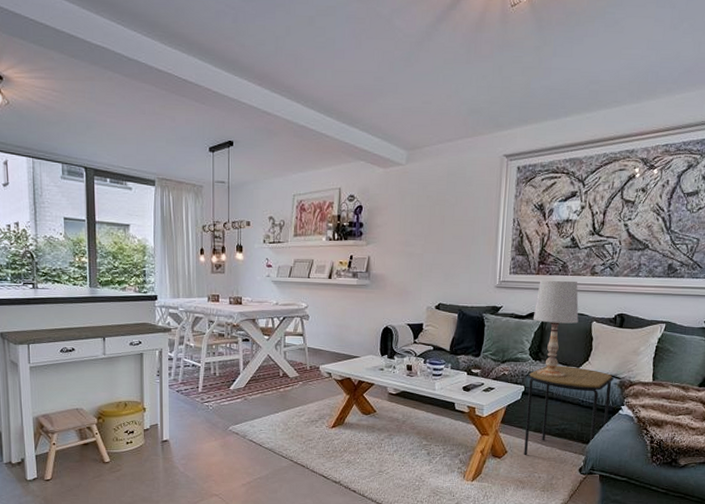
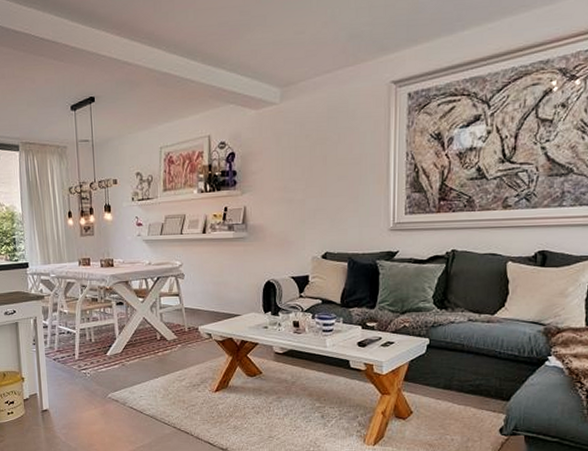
side table: present [524,365,614,456] -> none [432,313,537,416]
table lamp: present [533,280,579,378] -> none [436,216,490,328]

